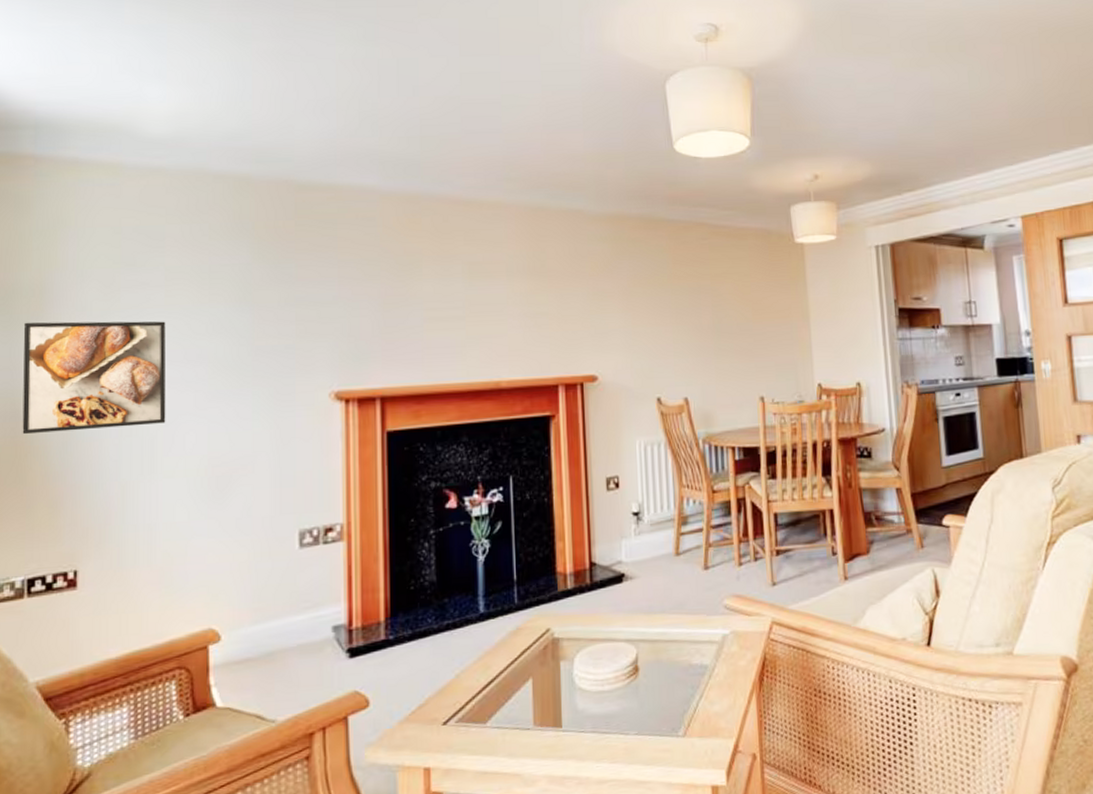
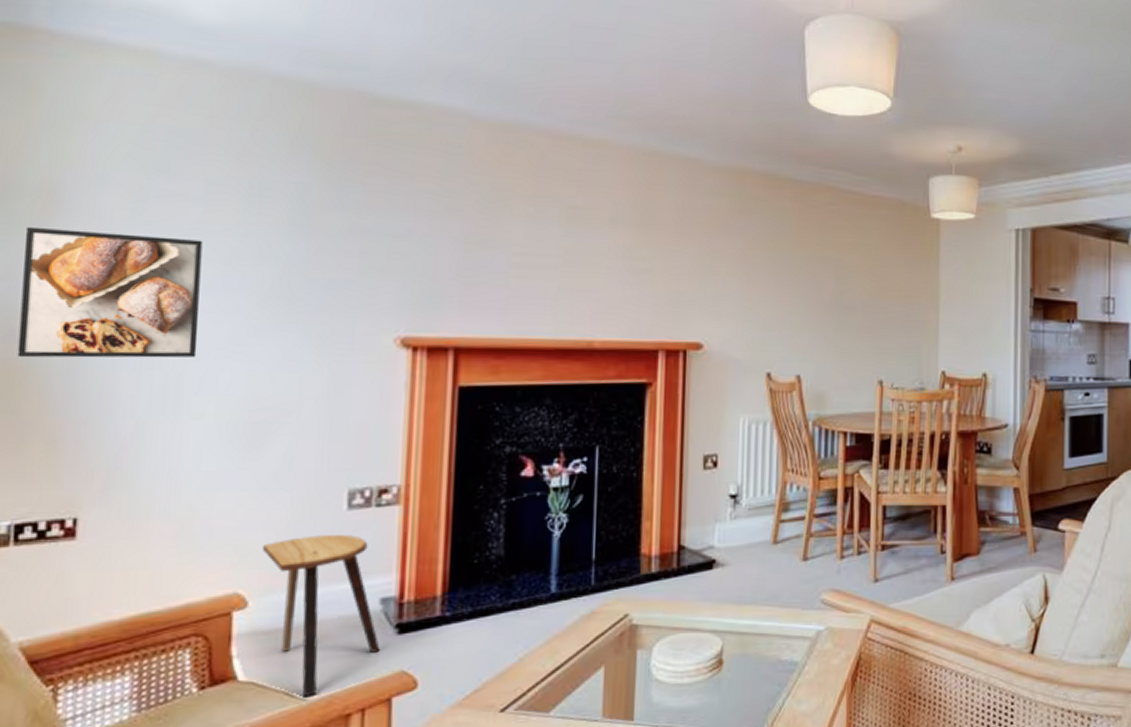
stool: none [230,571,335,720] -> present [262,535,380,698]

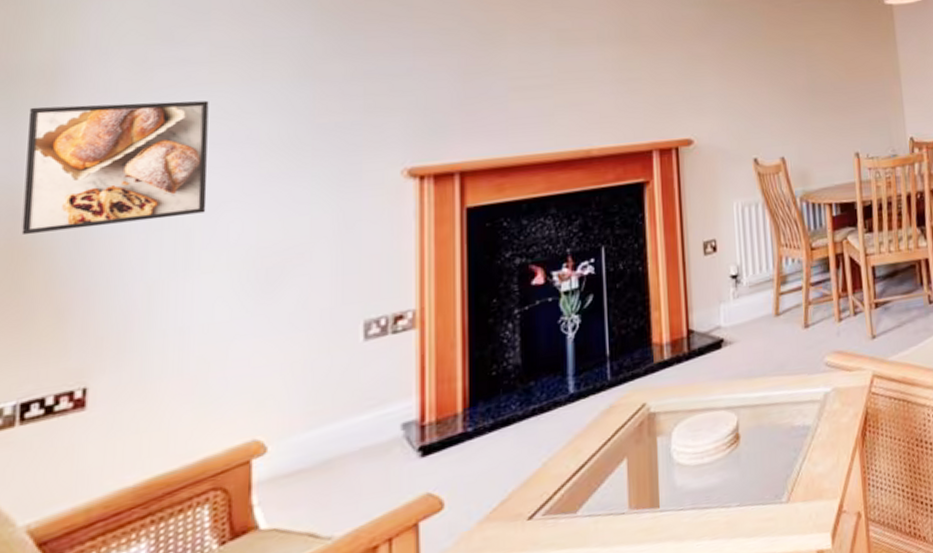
stool: present [262,535,380,698] -> none [279,365,404,536]

